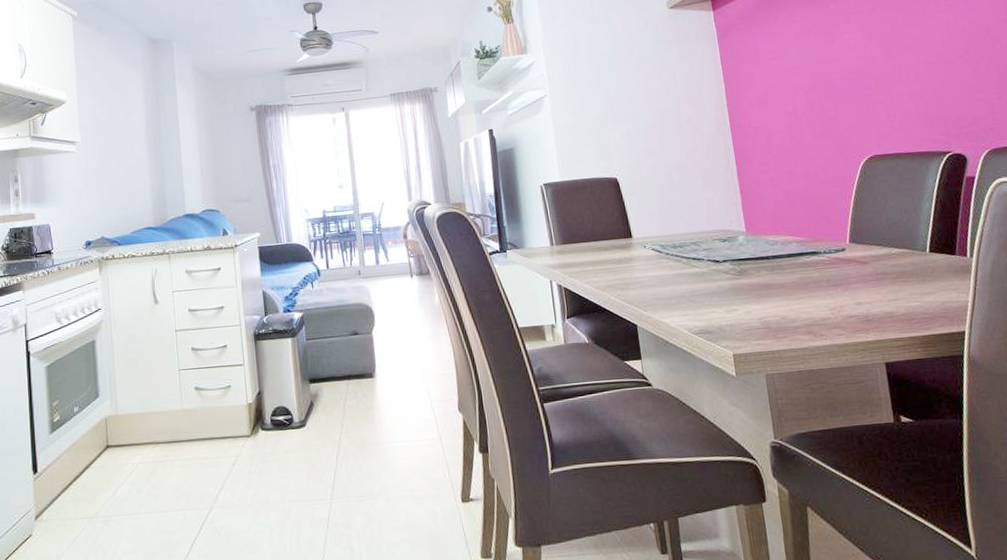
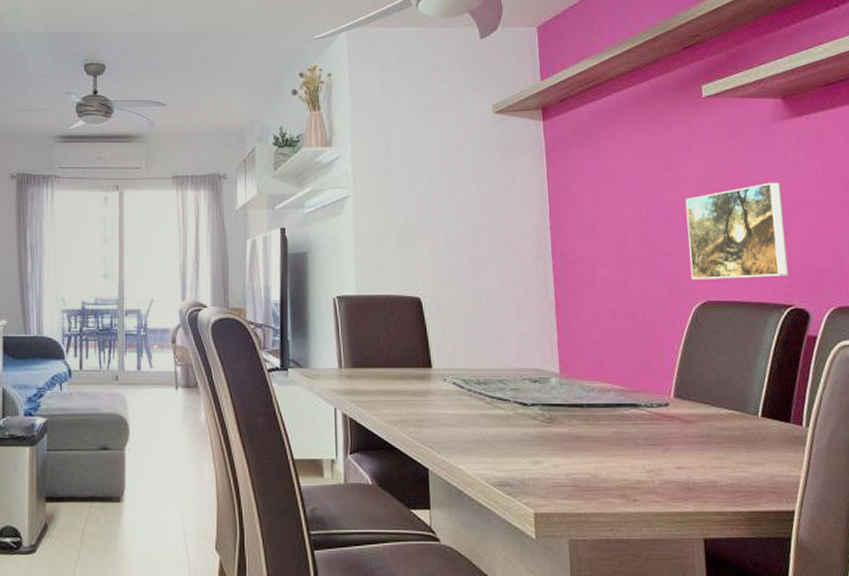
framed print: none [846,43,946,138] -> present [685,182,789,279]

